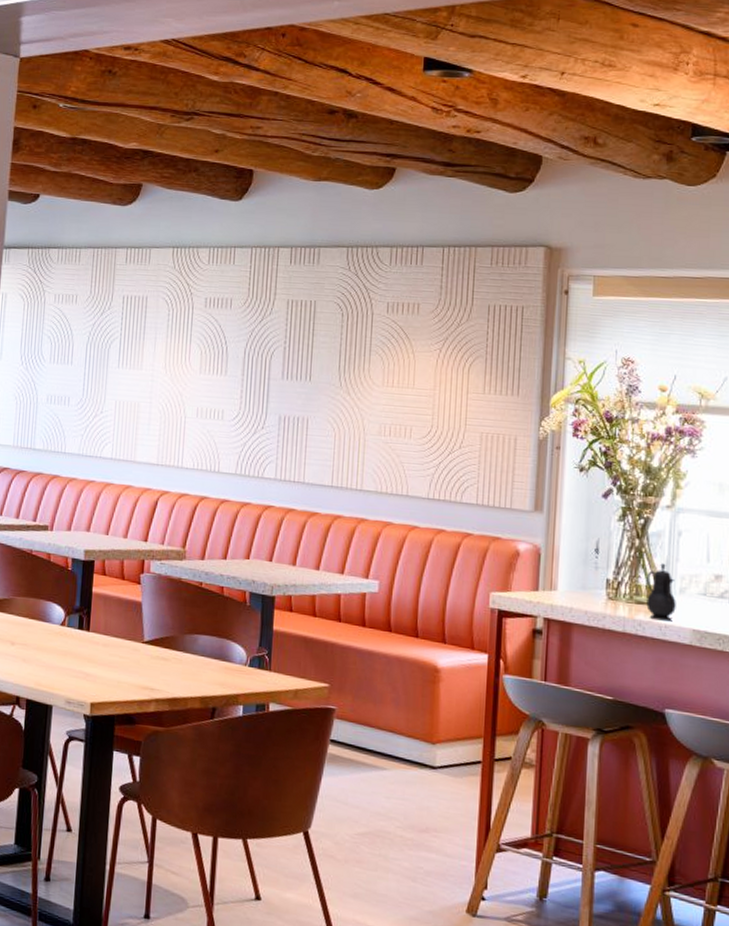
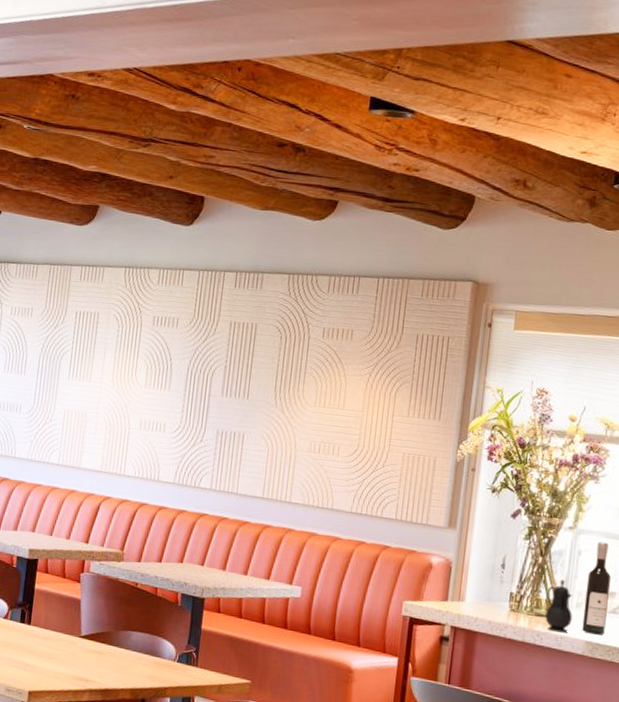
bottle: none [687,520,716,623] -> present [582,541,611,635]

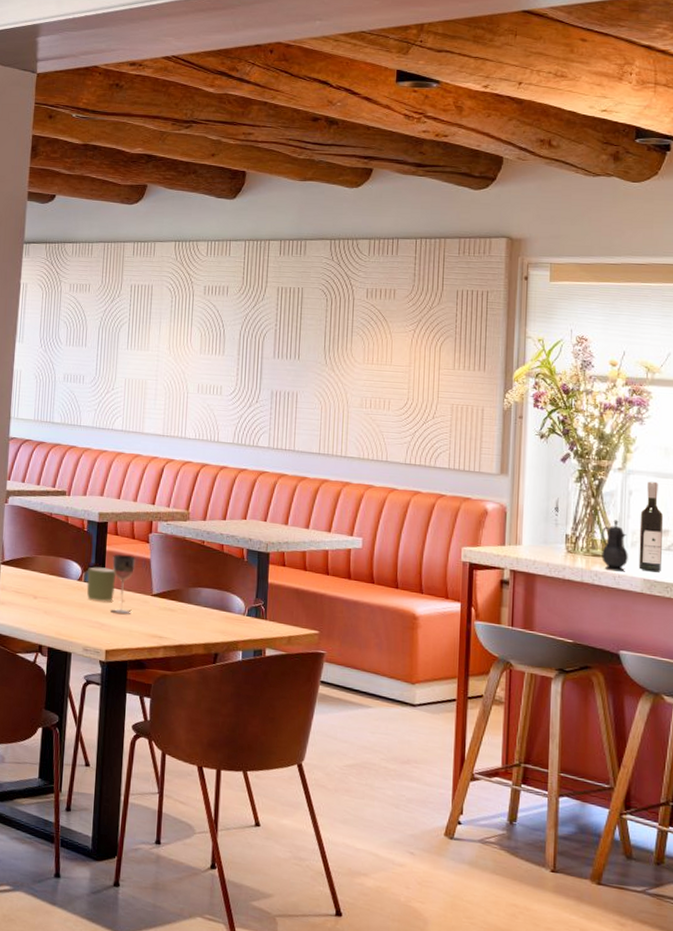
mug: none [12,604,43,642] -> present [86,566,115,602]
wineglass: none [36,593,66,656] -> present [111,554,136,615]

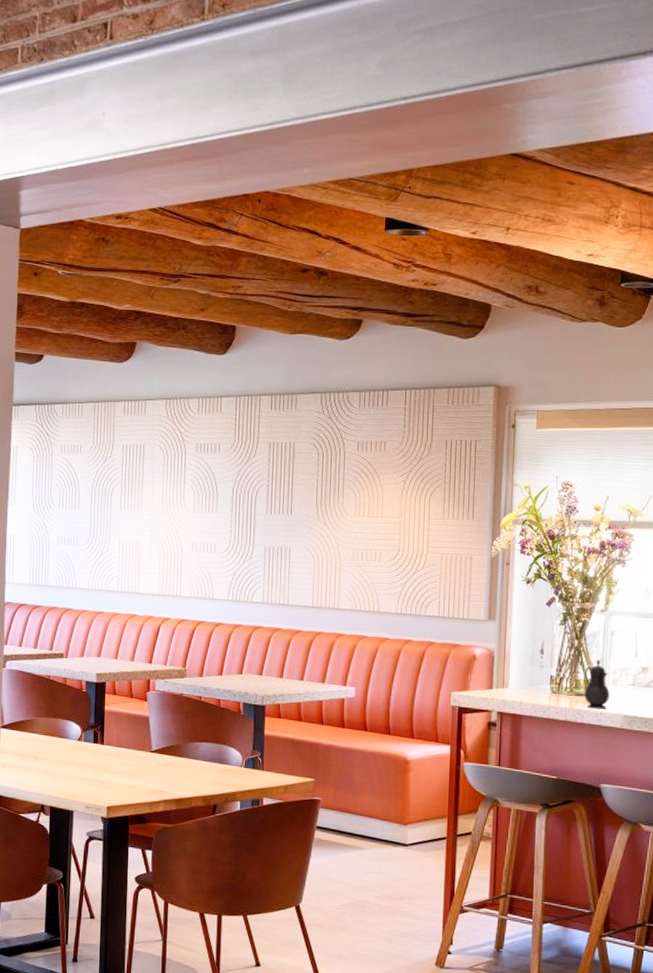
mug: present [86,566,115,602] -> none [86,726,115,761]
wineglass: present [111,554,136,615] -> none [111,713,135,772]
bottle: present [638,481,663,573] -> none [619,621,643,709]

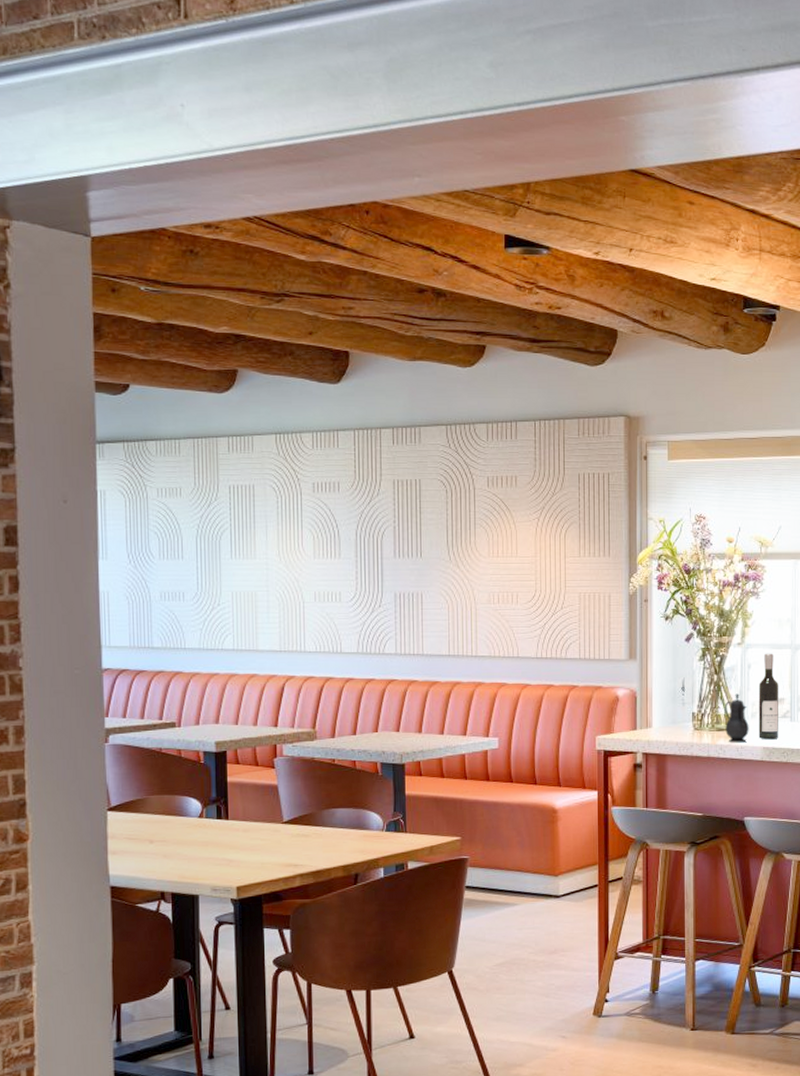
bottle: none [619,621,643,709] -> present [758,653,778,740]

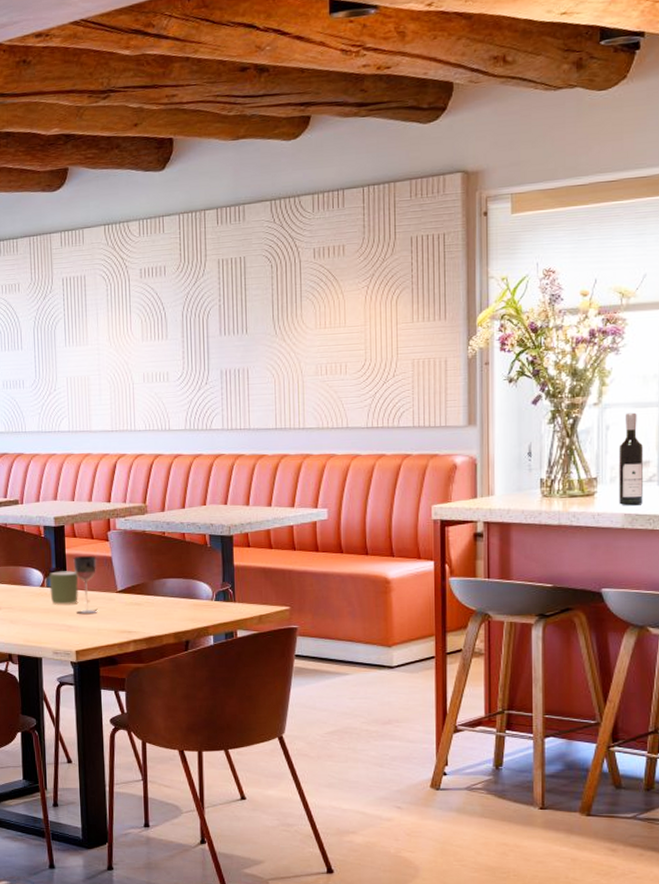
mug: none [208,800,241,837] -> present [49,571,78,605]
wineglass: none [236,784,262,848] -> present [73,556,98,615]
coffeepot: present [724,693,749,743] -> none [578,457,607,510]

